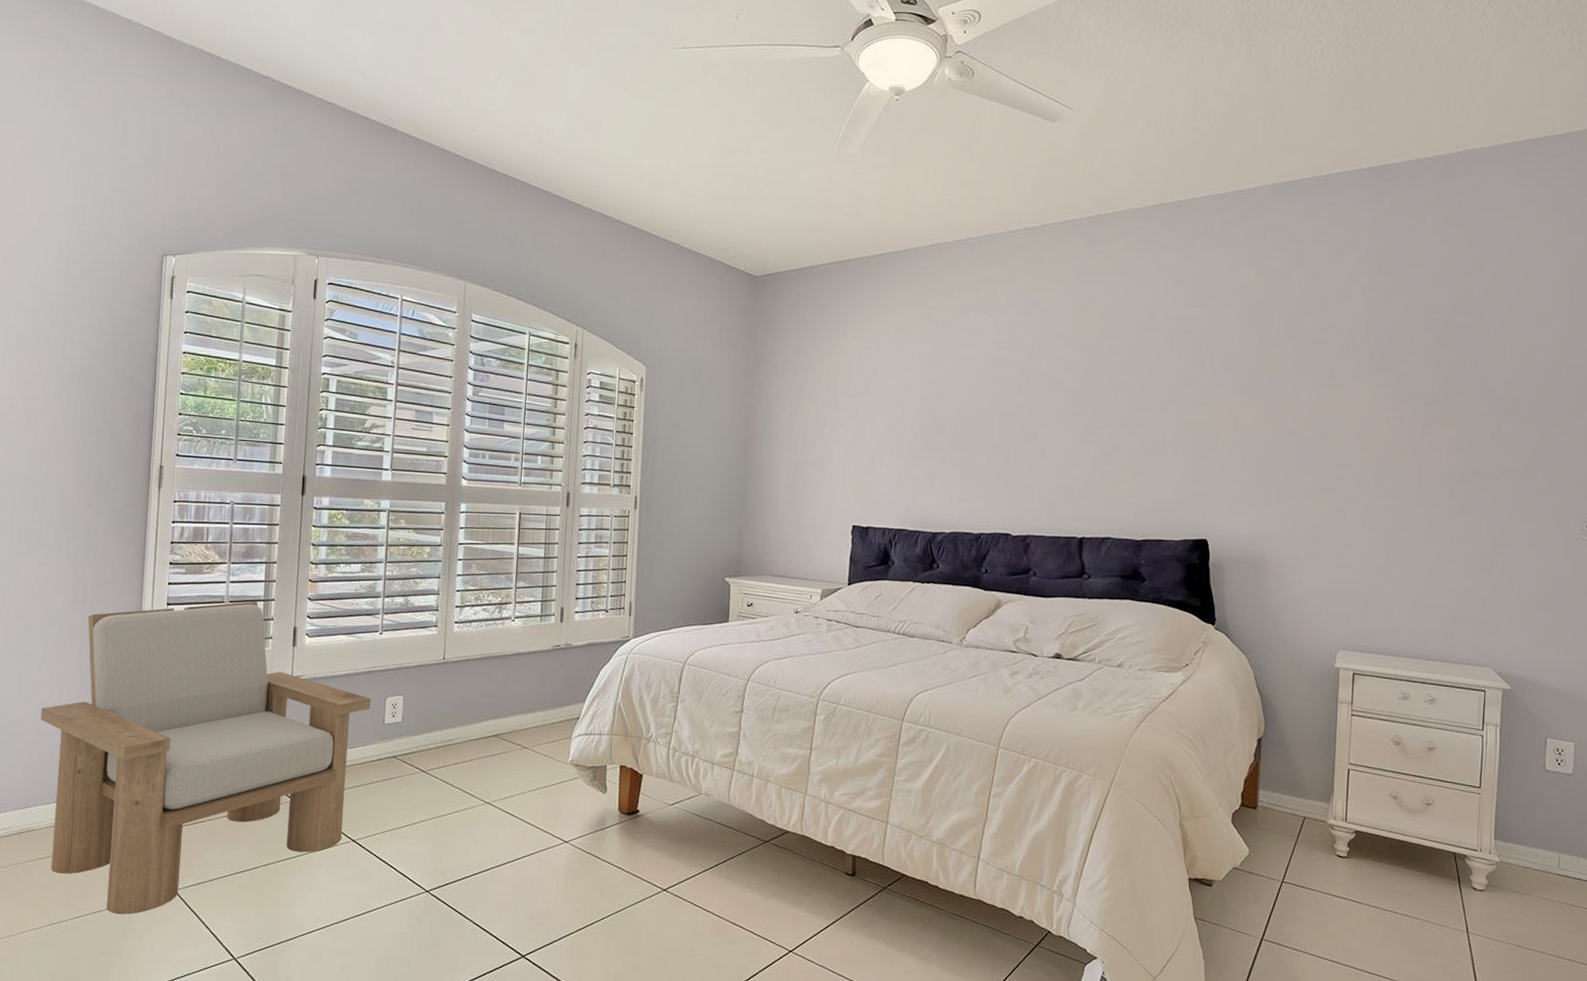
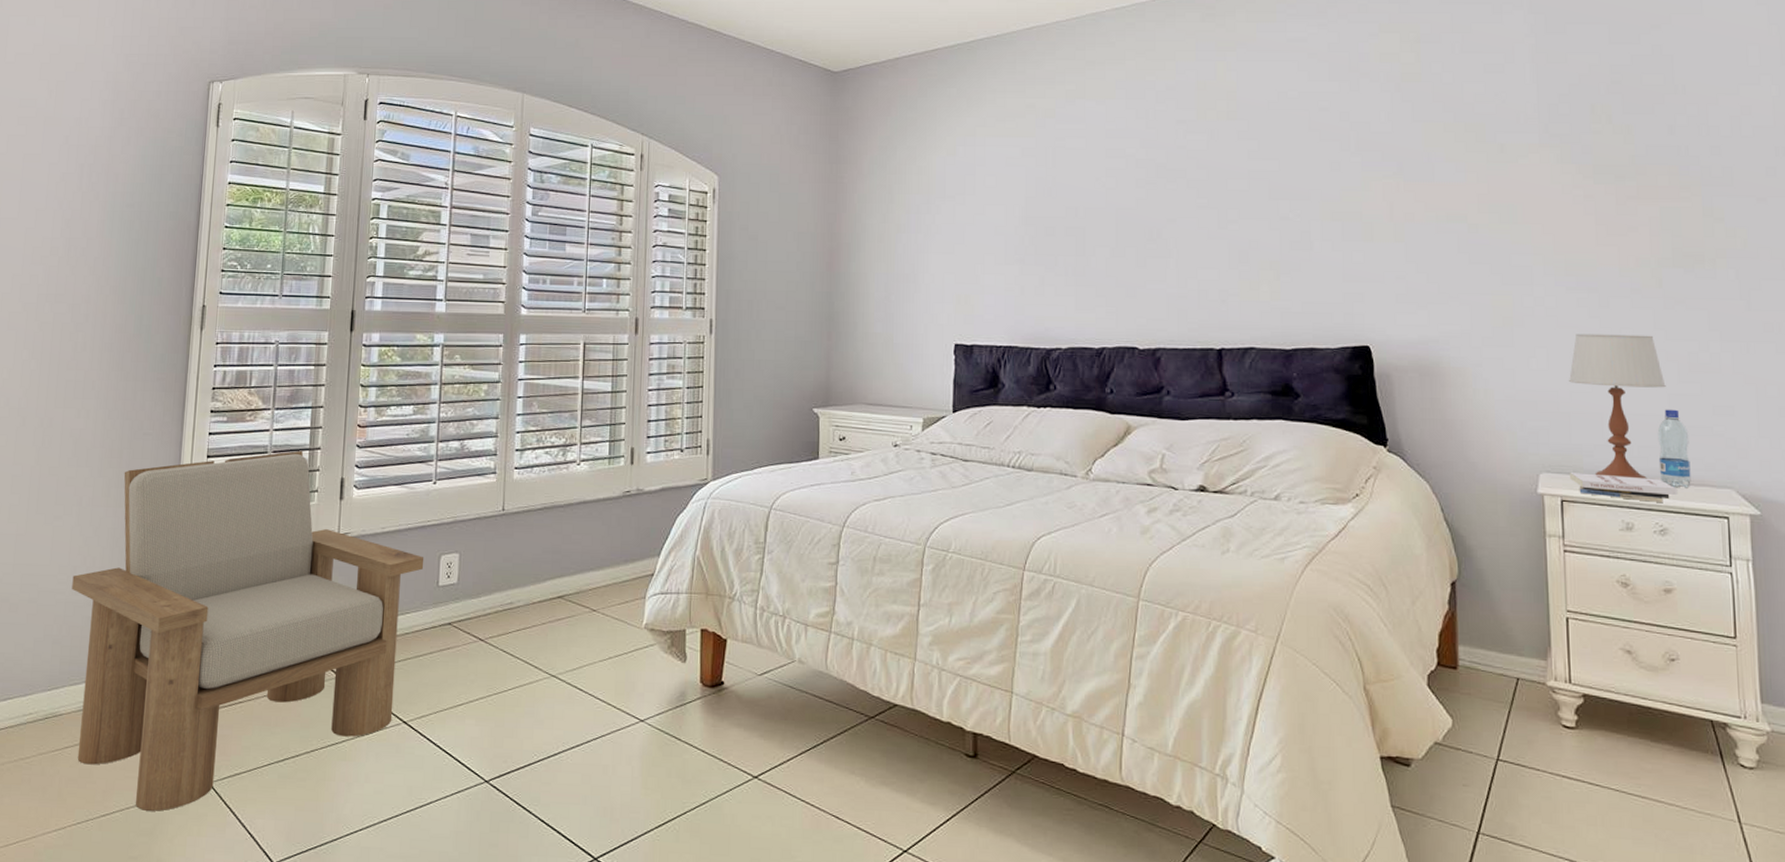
books: none [1361,651,1447,678] -> present [1569,473,1678,504]
table lamp: none [1369,535,1447,658] -> present [1569,333,1666,479]
bottle: none [1434,600,1461,666] -> present [1657,409,1691,488]

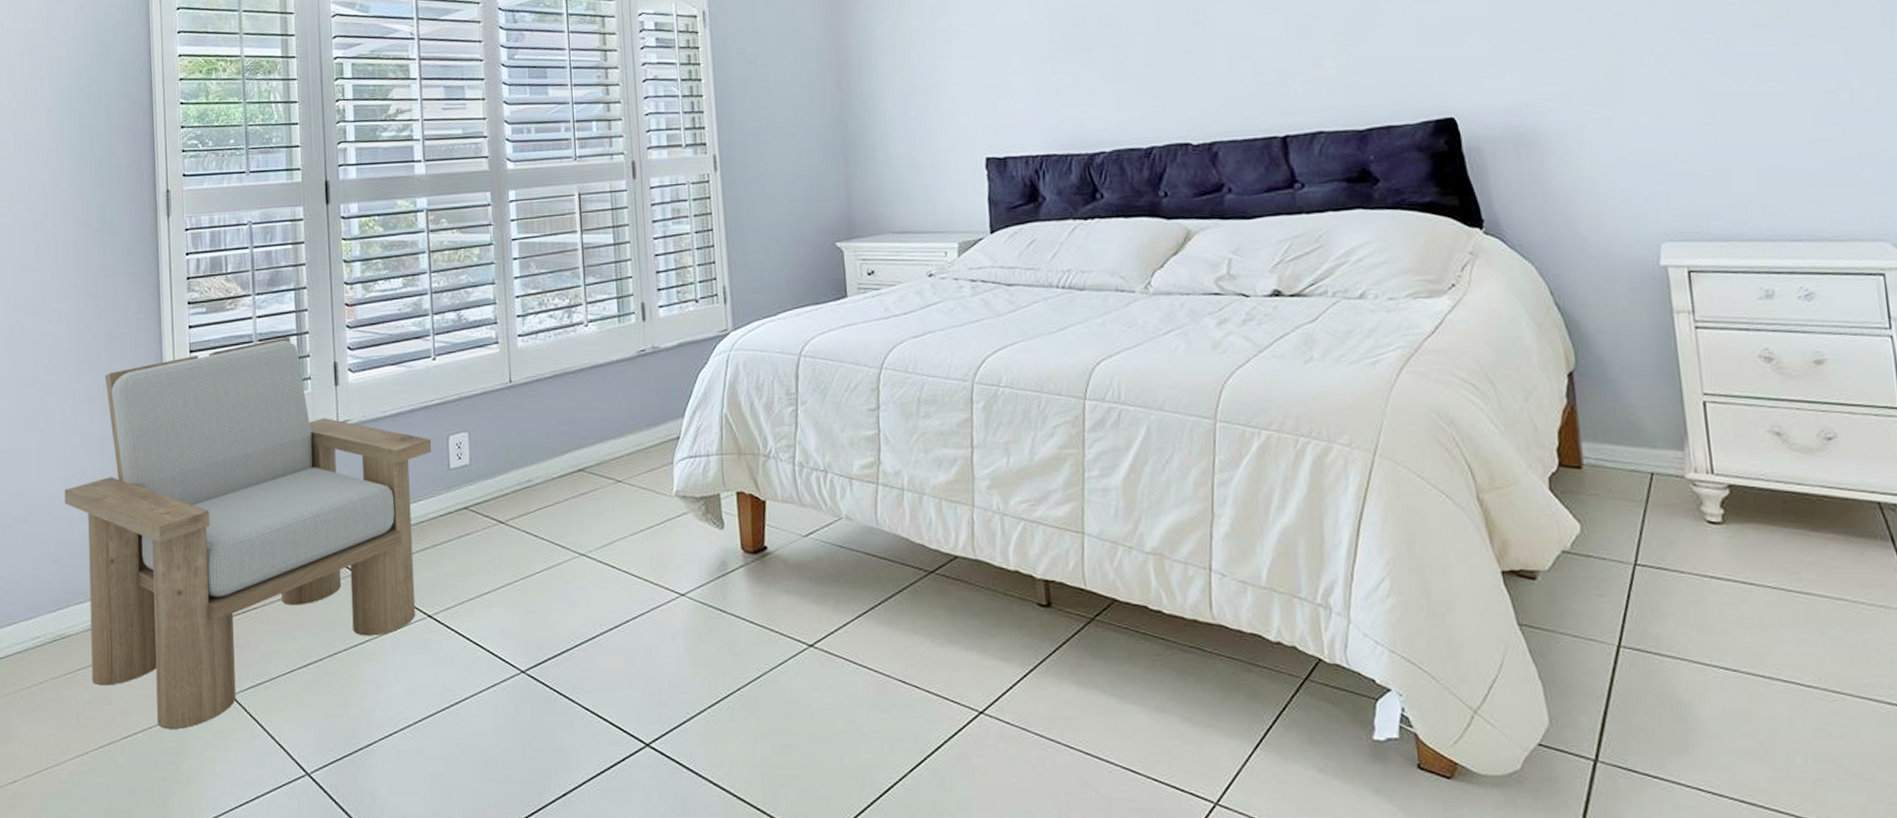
table lamp: present [1569,333,1666,479] -> none [1688,76,1802,240]
books: present [1569,473,1678,504] -> none [1695,237,1824,265]
bottle: present [1657,409,1691,488] -> none [1794,157,1838,246]

